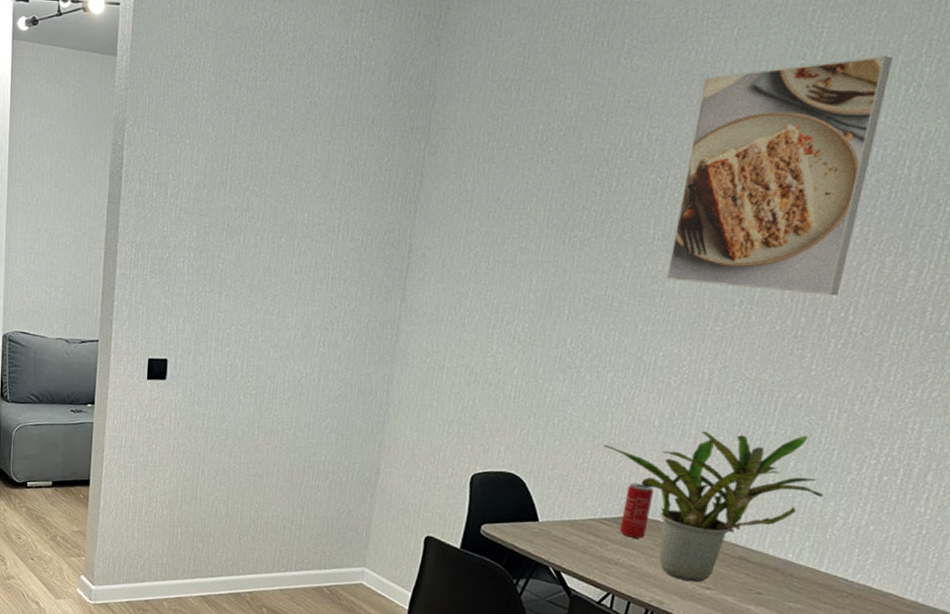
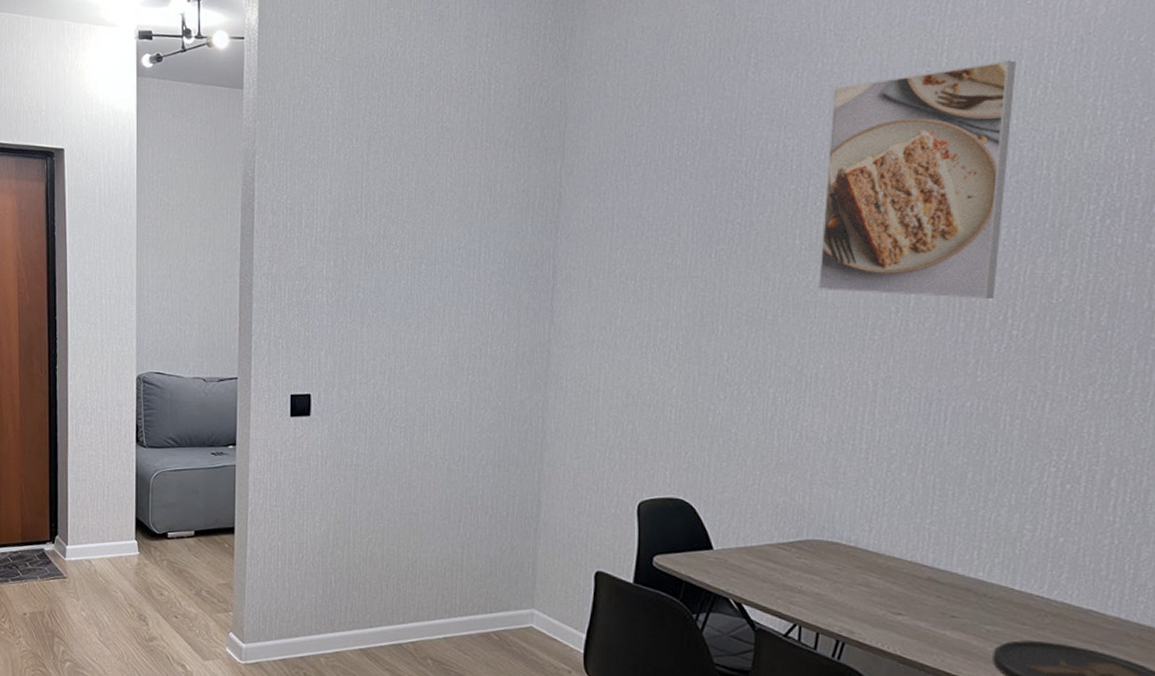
potted plant: present [602,431,824,583] -> none [771,445,1007,608]
beverage can: present [620,483,654,539] -> none [800,503,830,563]

